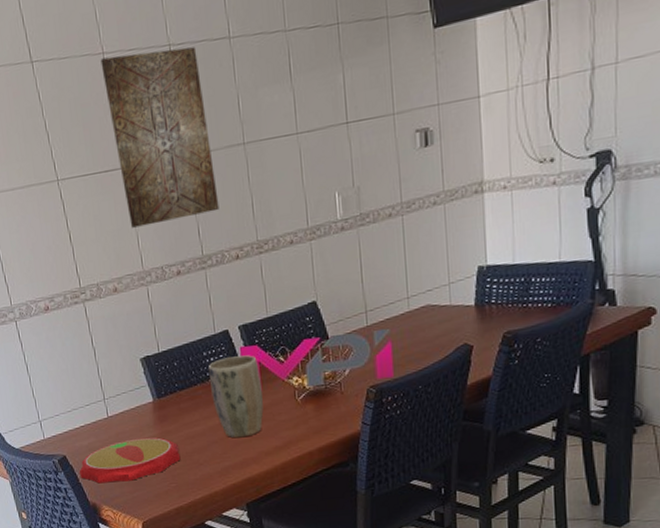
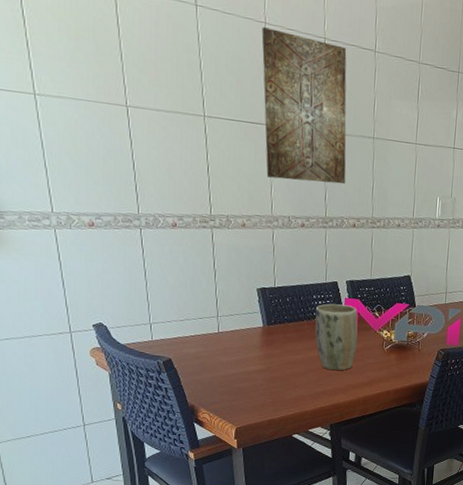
plate: present [79,437,181,484] -> none [183,355,280,391]

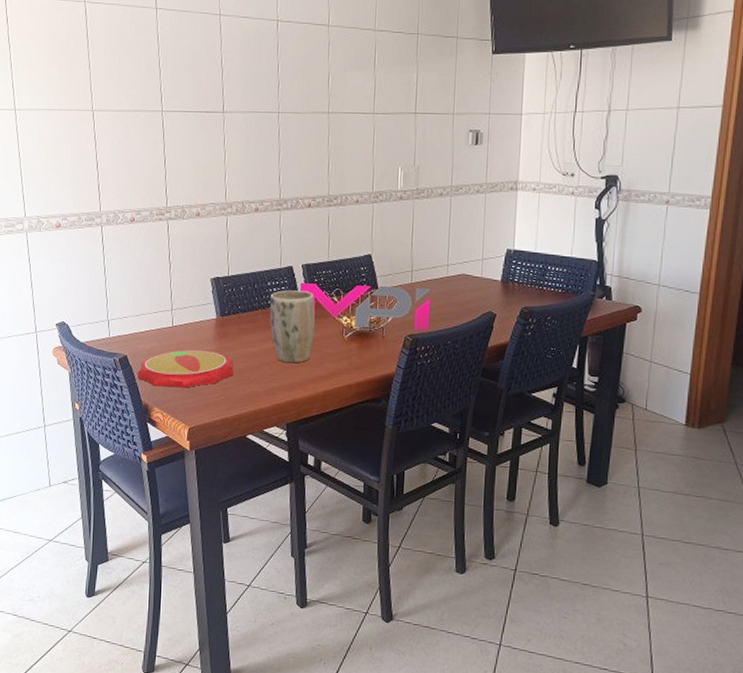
plate: none [183,355,280,391] -> present [137,349,234,388]
wall art: present [261,27,347,185] -> none [216,19,301,165]

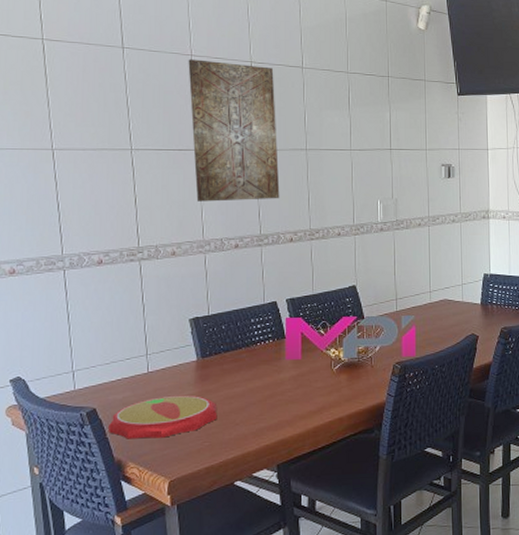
wall art: none [216,19,301,165] -> present [188,59,280,202]
plant pot: present [269,290,316,364] -> none [254,326,303,401]

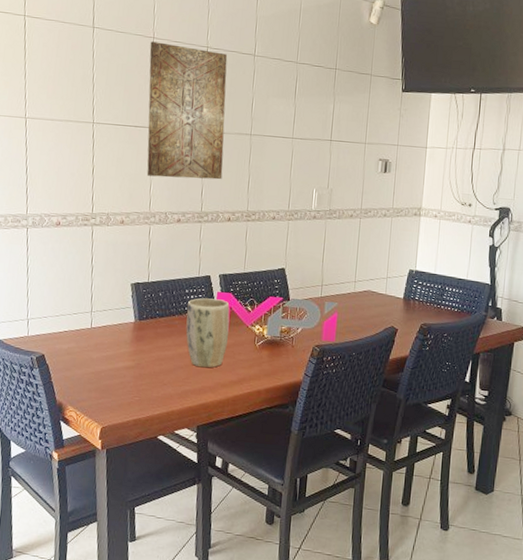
plate: present [109,395,217,439] -> none [53,351,149,388]
plant pot: none [254,326,303,401] -> present [185,298,230,368]

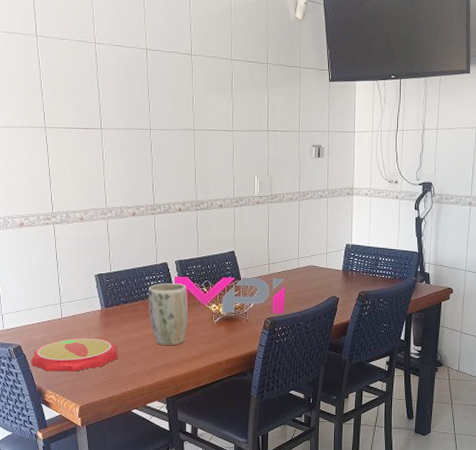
plate: none [53,351,149,388] -> present [31,337,118,372]
wall art: present [146,41,228,180] -> none [92,46,171,175]

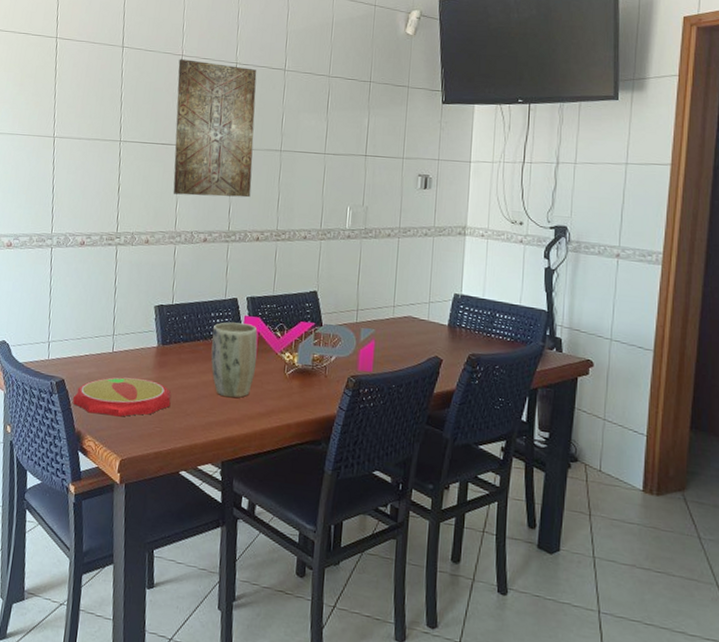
wall art: none [92,46,171,175] -> present [173,59,257,198]

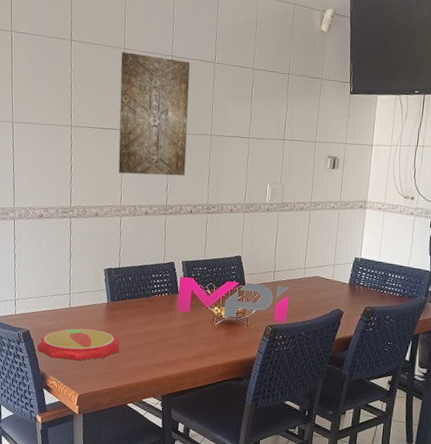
plant pot: present [210,322,258,398] -> none [152,282,192,345]

